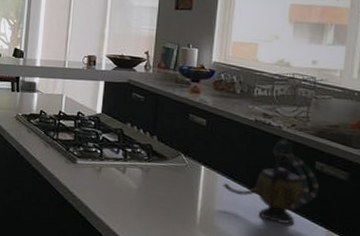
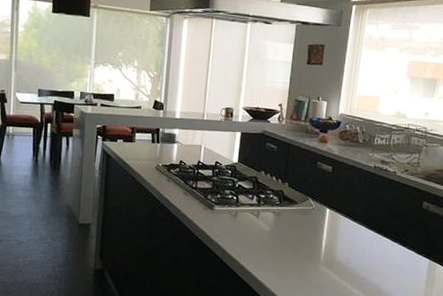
teapot: present [222,138,320,225] -> none [344,182,426,257]

